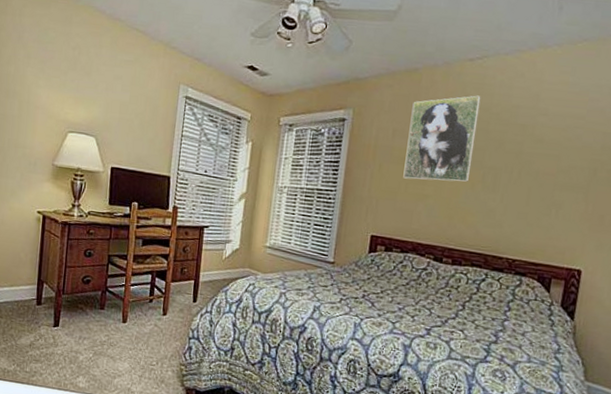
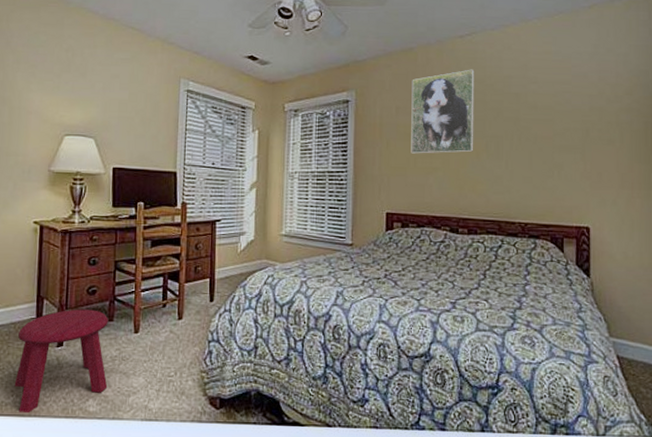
stool: none [15,295,100,382] -> present [14,309,109,414]

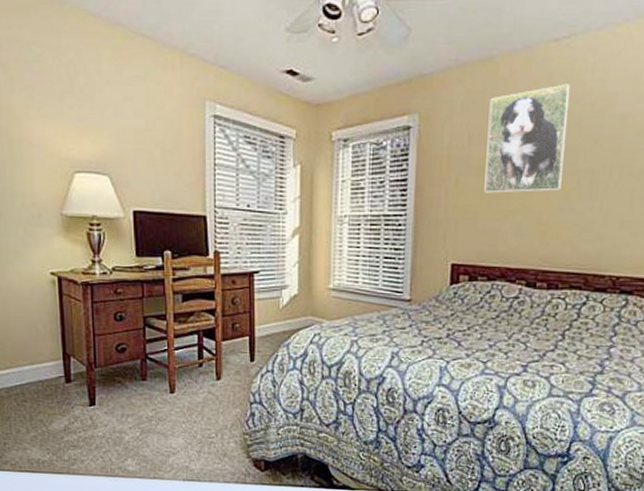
stool: present [14,309,109,414] -> none [47,367,146,471]

